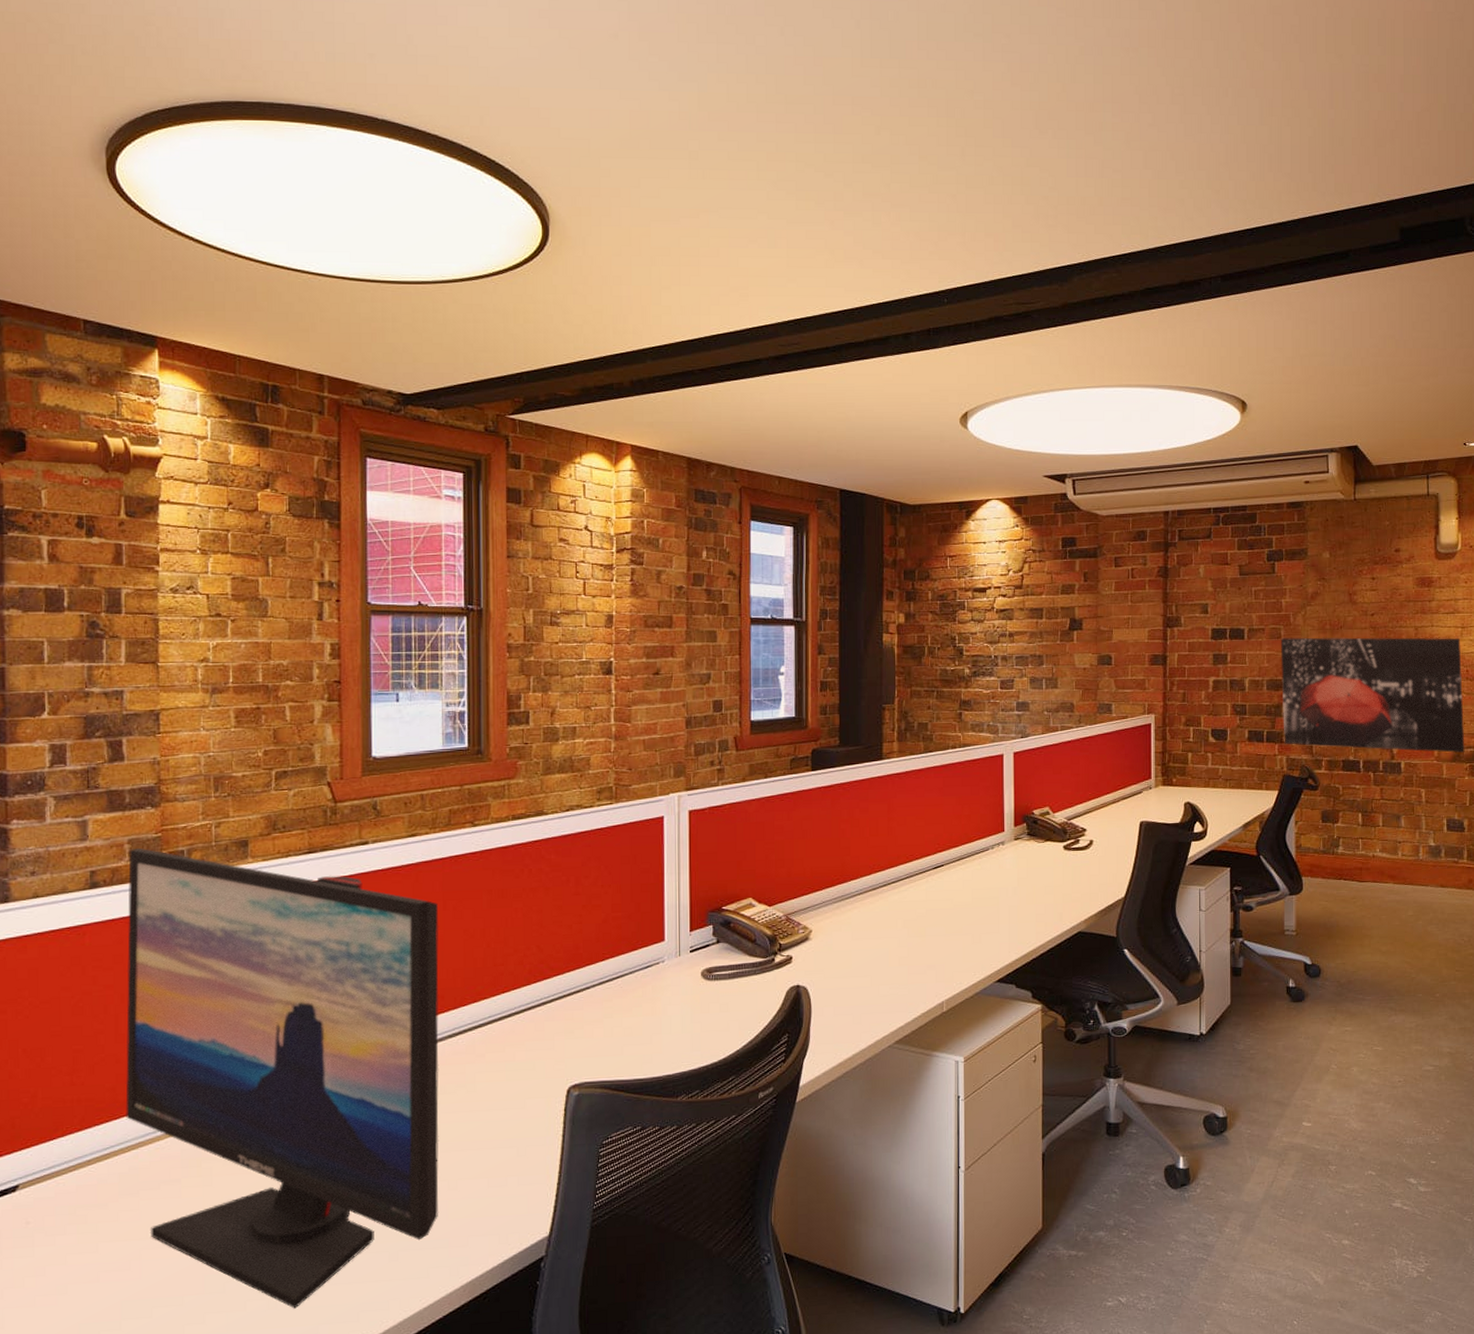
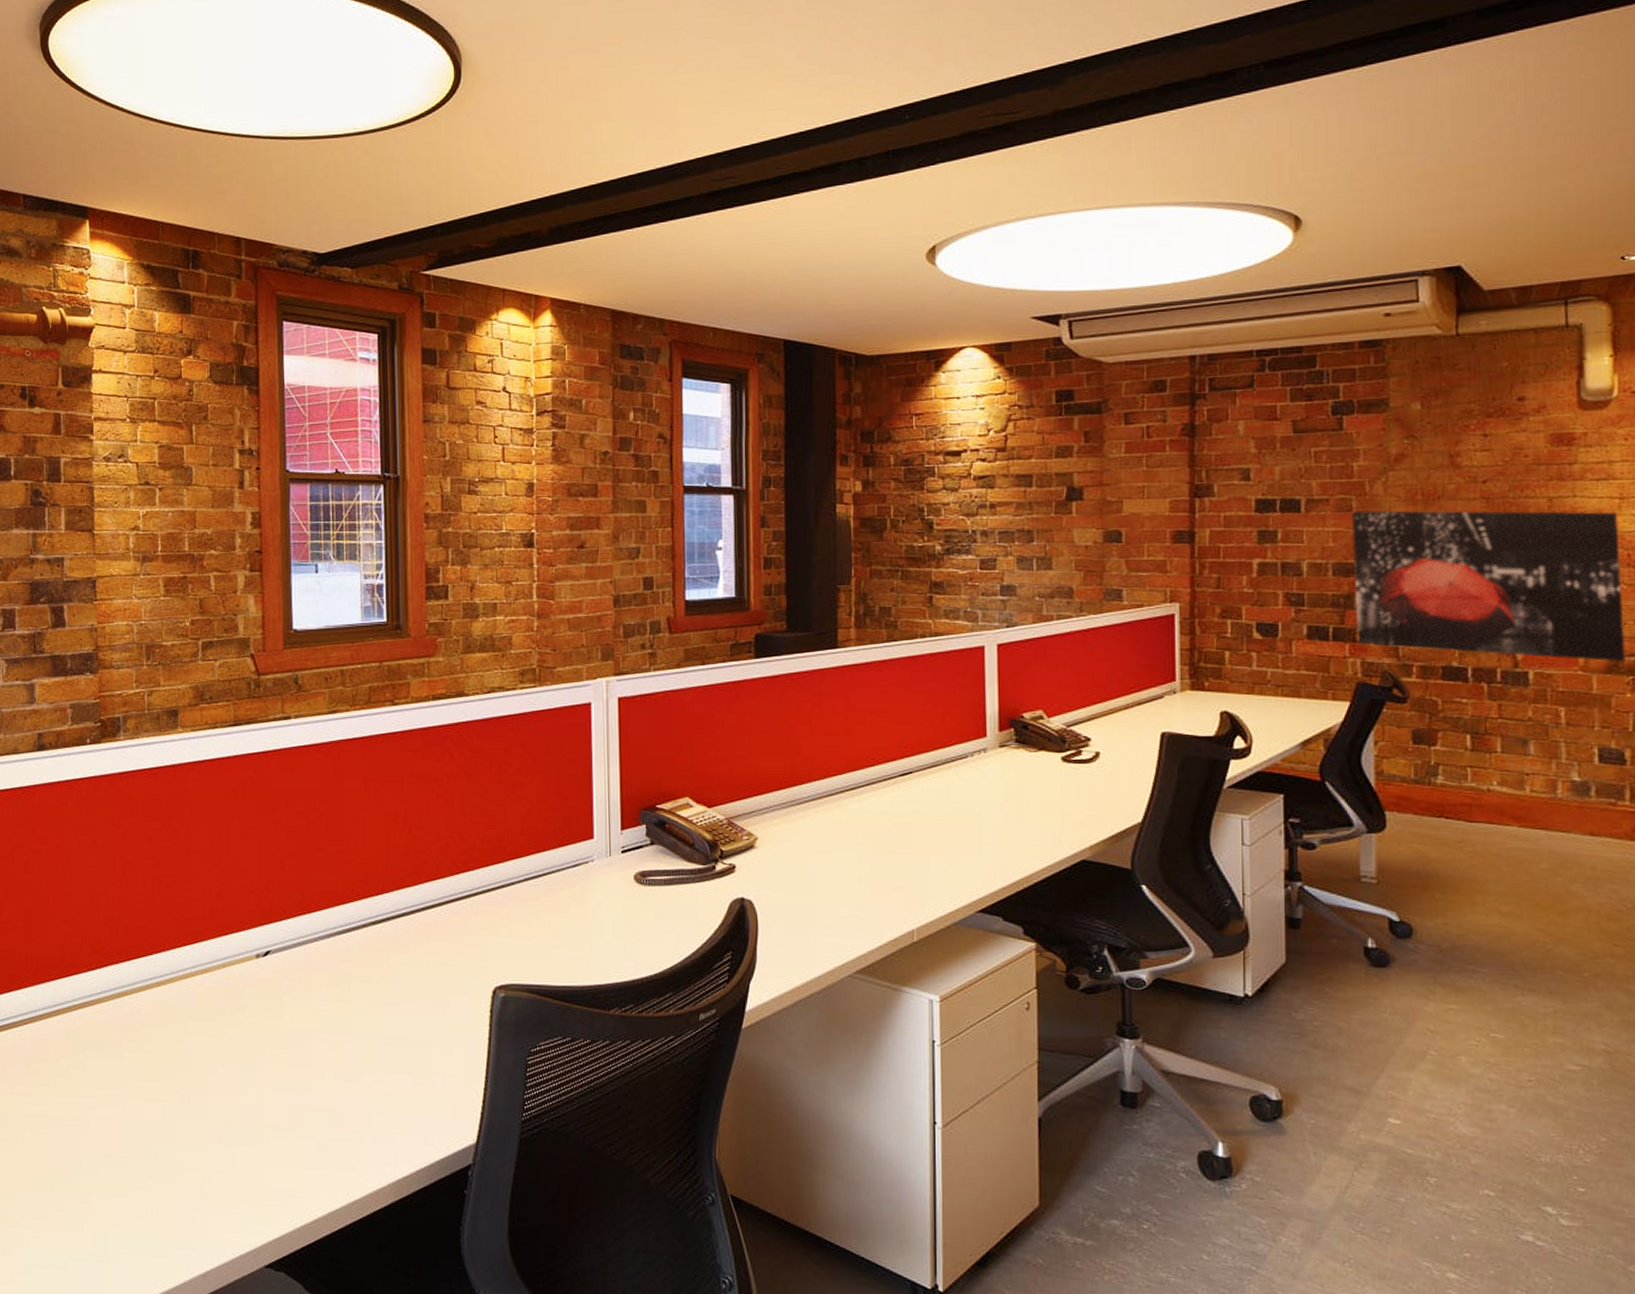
computer monitor: present [125,847,439,1309] -> none [70,712,364,1185]

